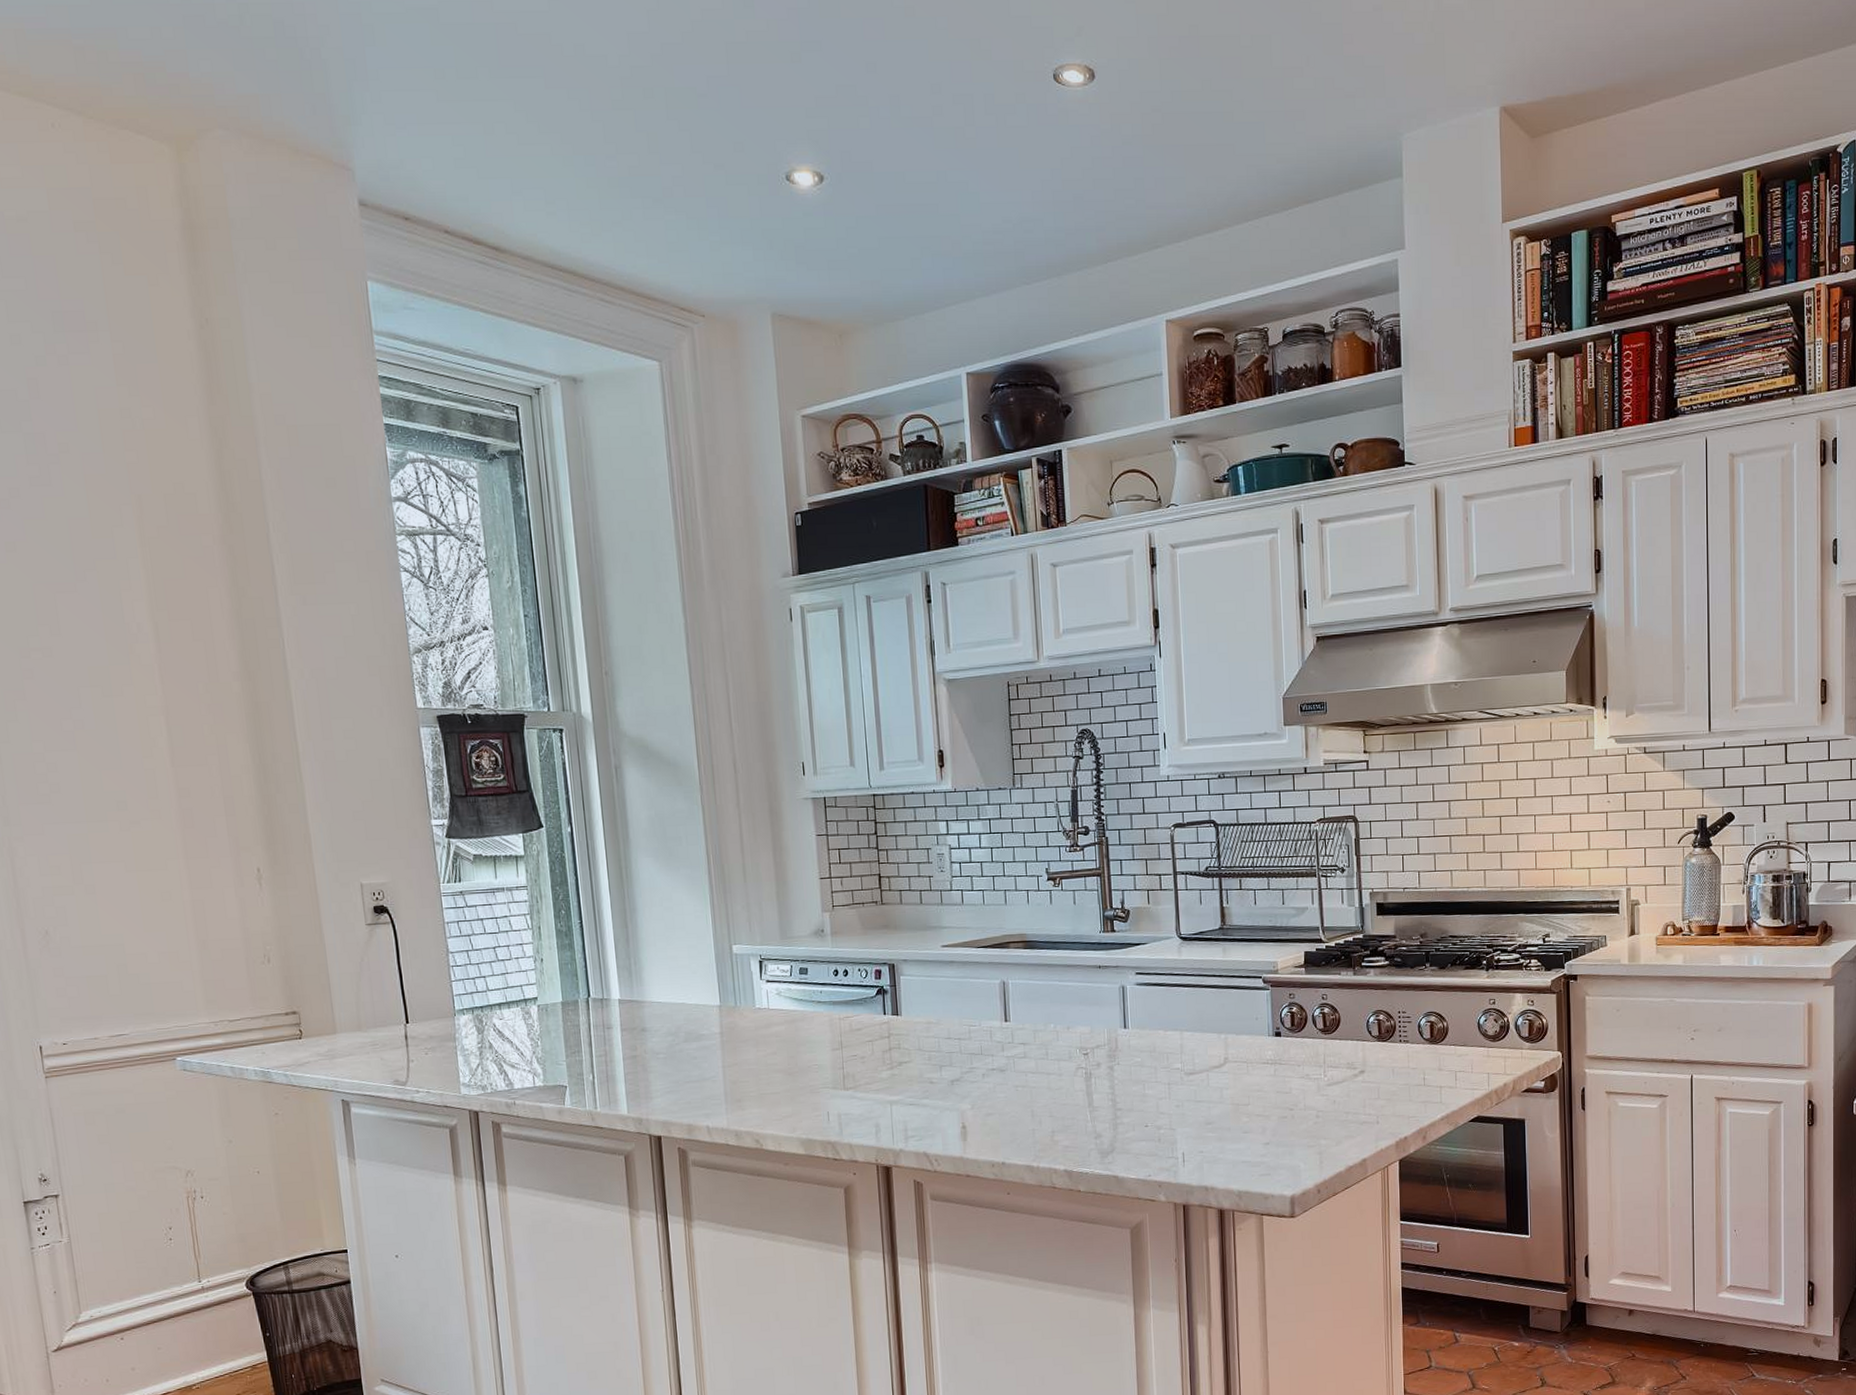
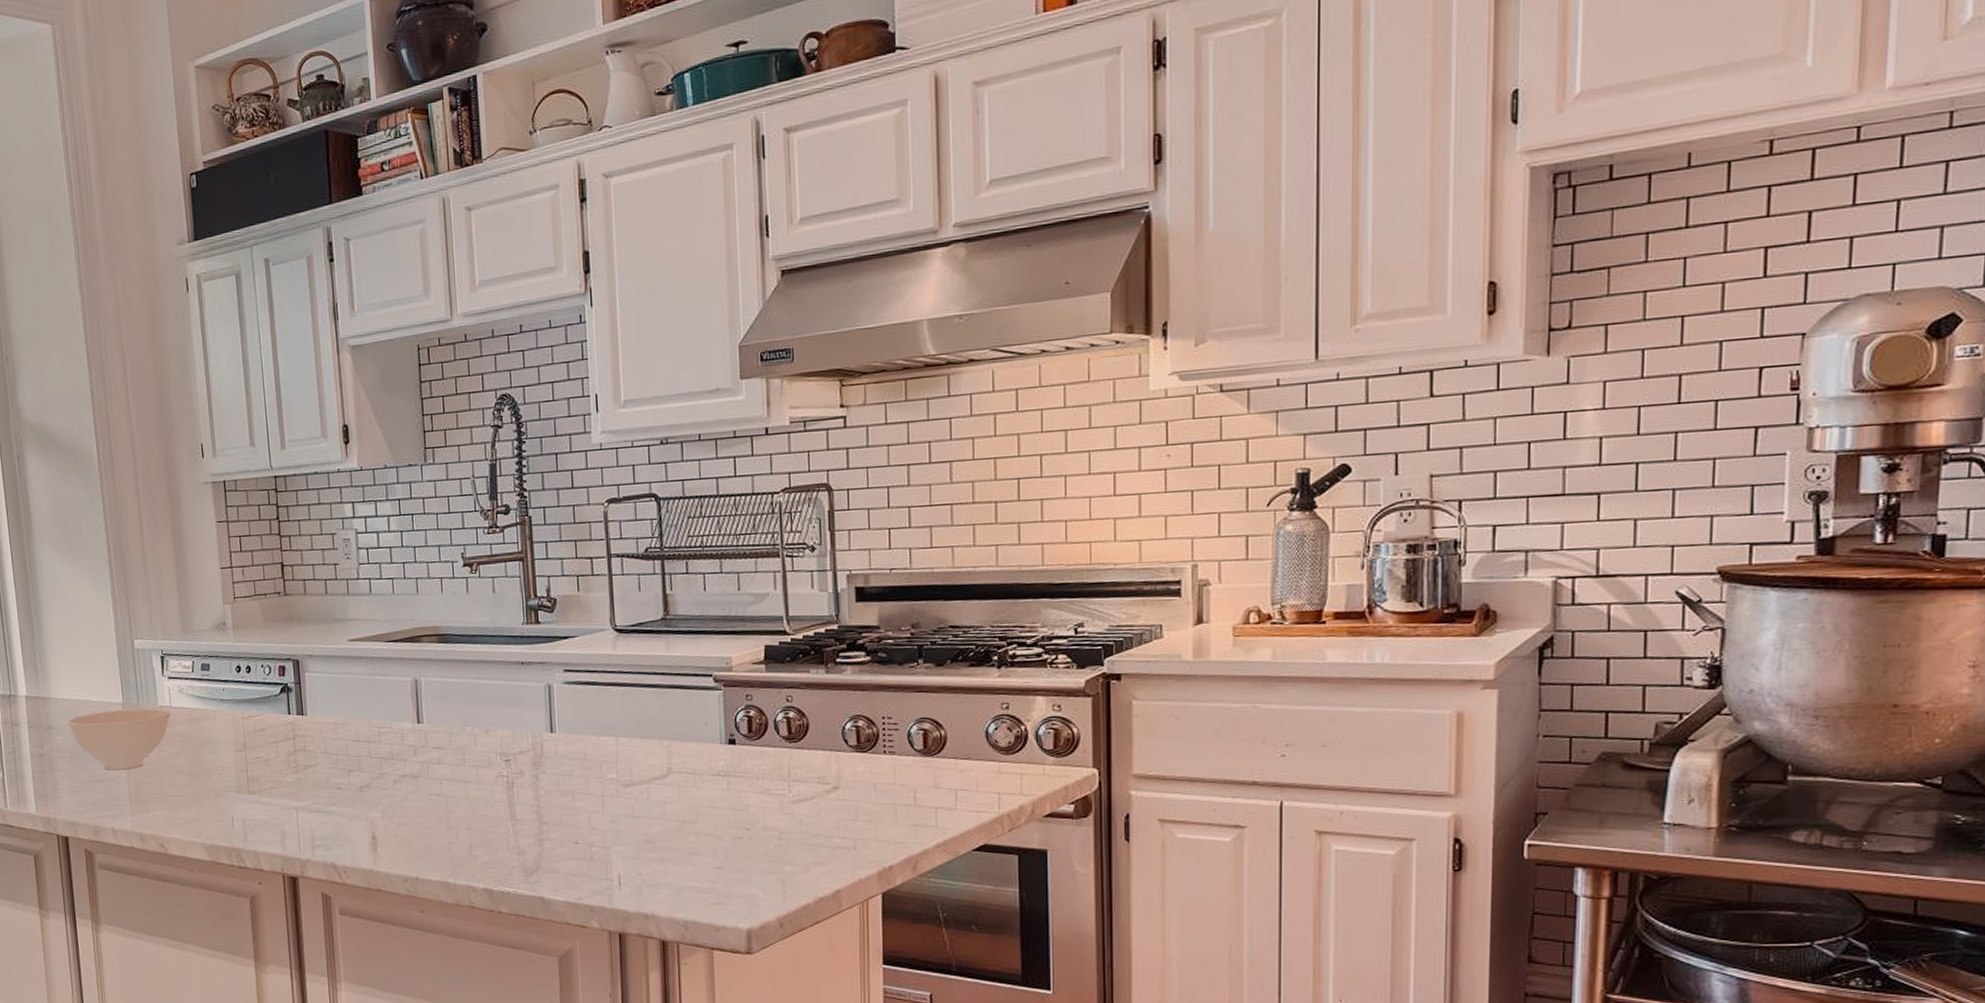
bowl: none [662,1010,769,1071] -> present [67,708,171,771]

